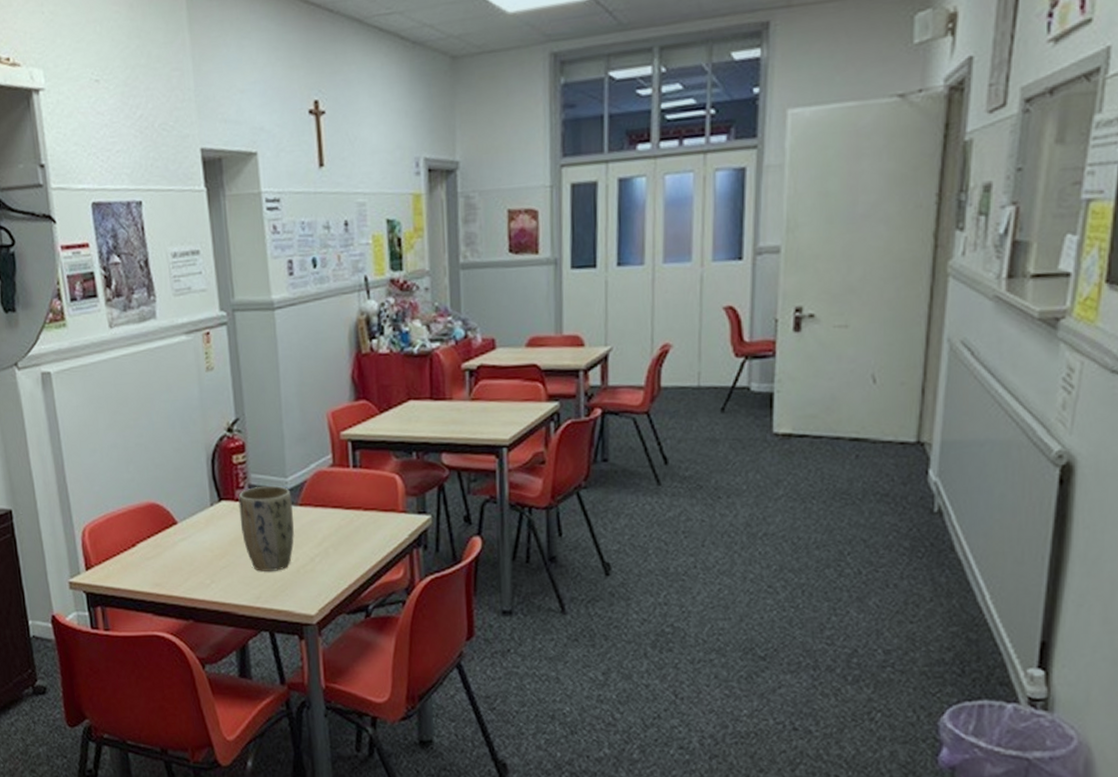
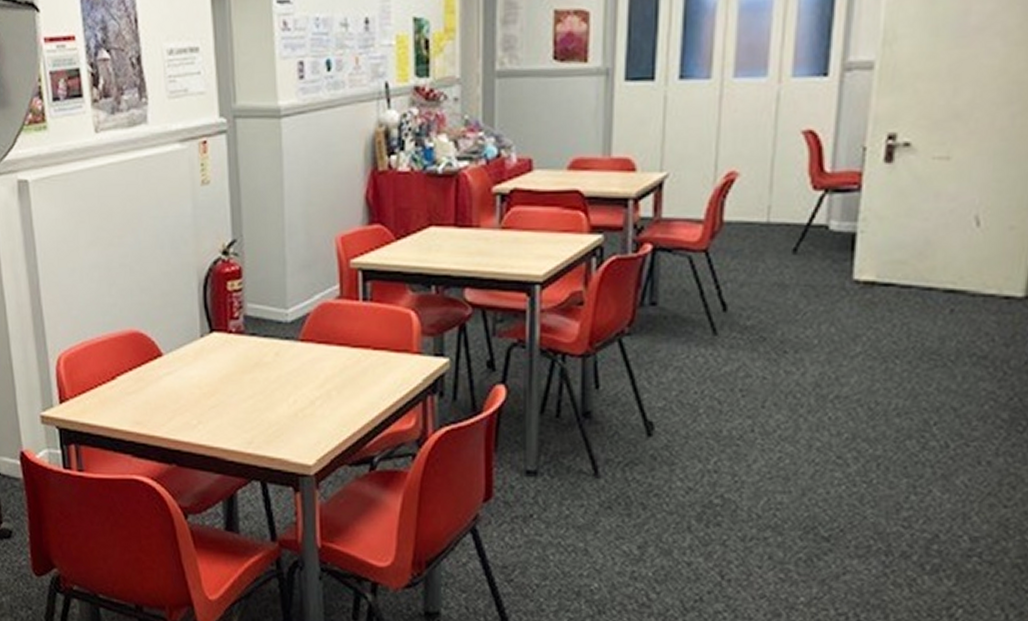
plant pot: present [238,485,294,571] -> none [232,317,293,414]

